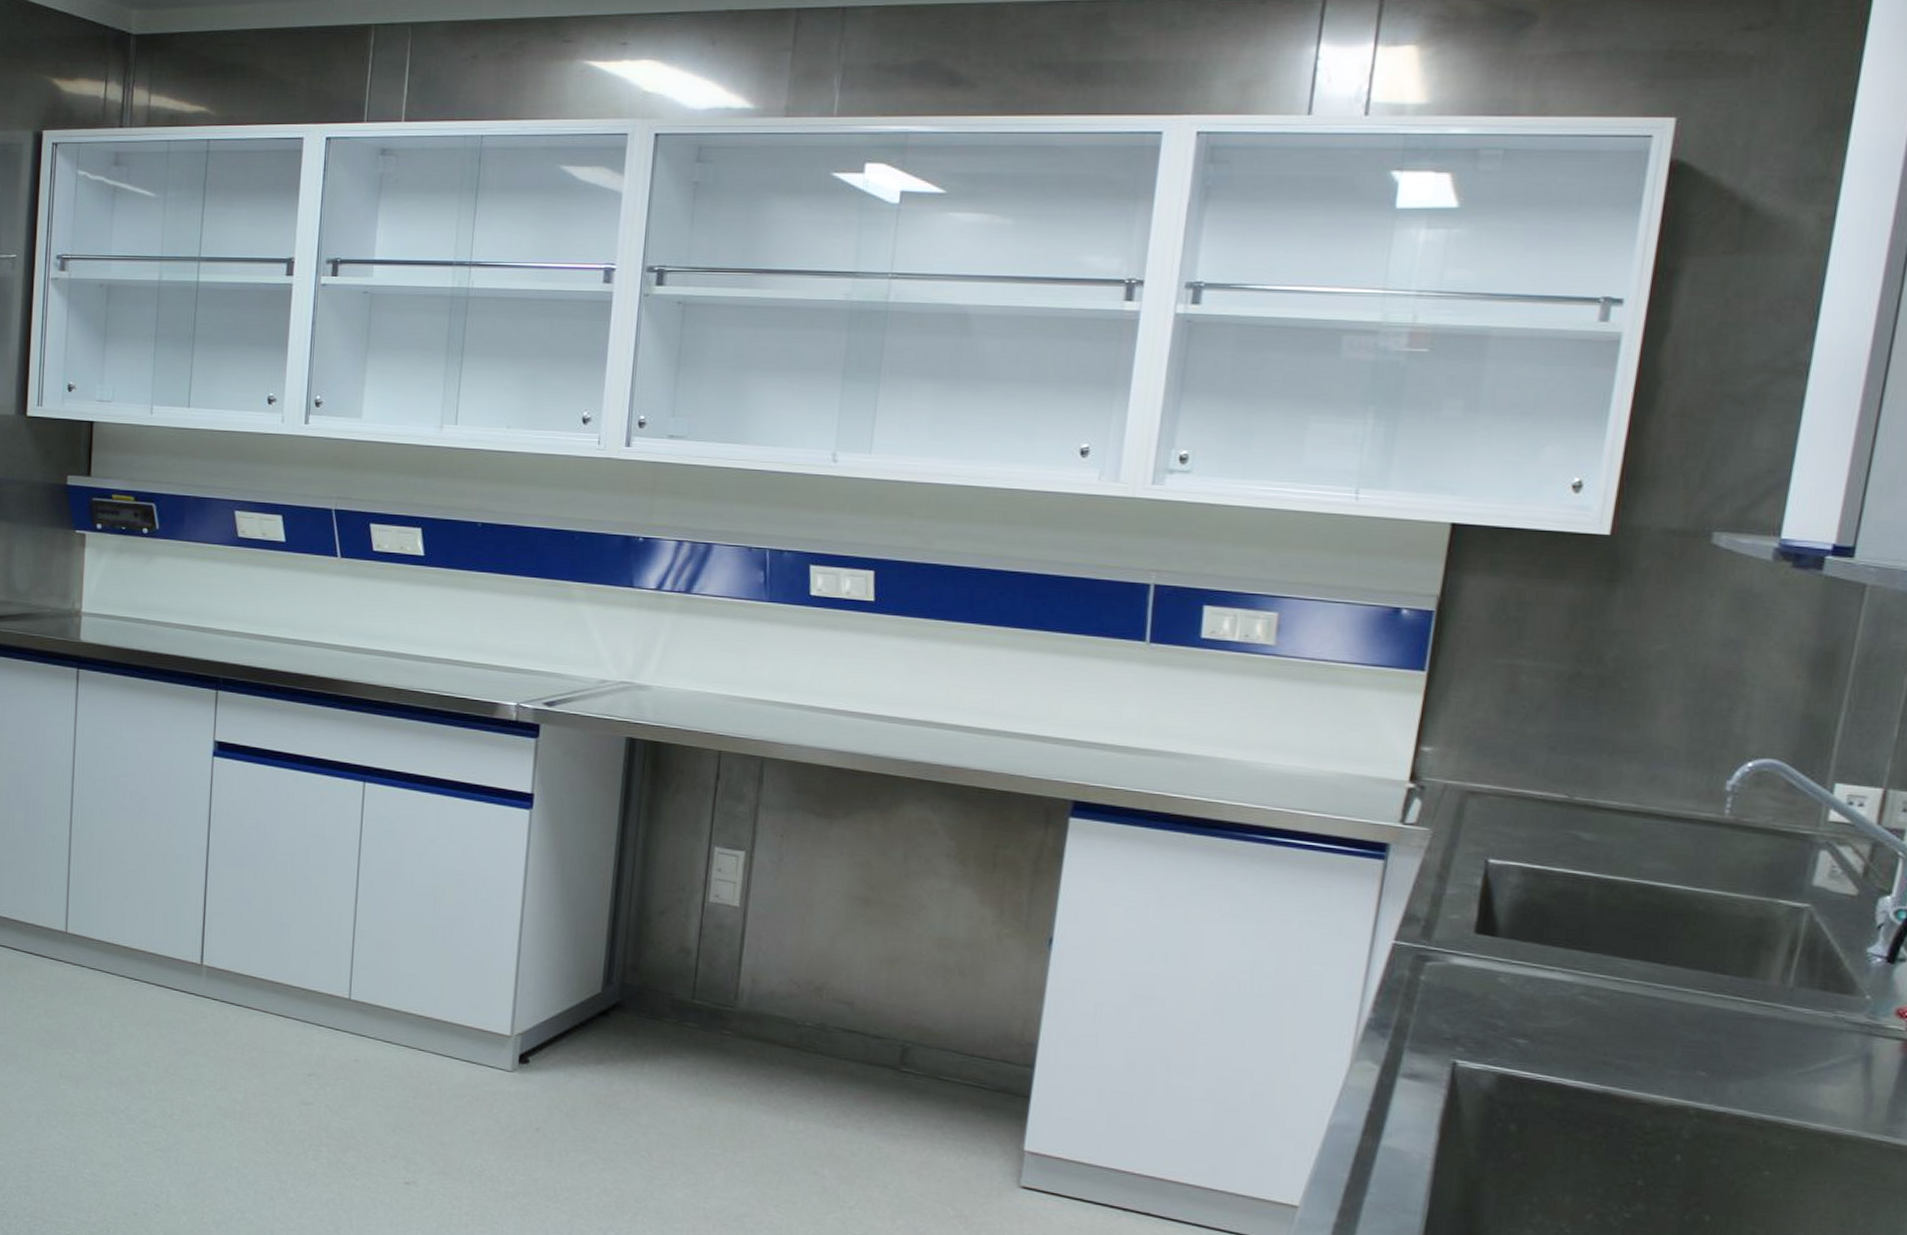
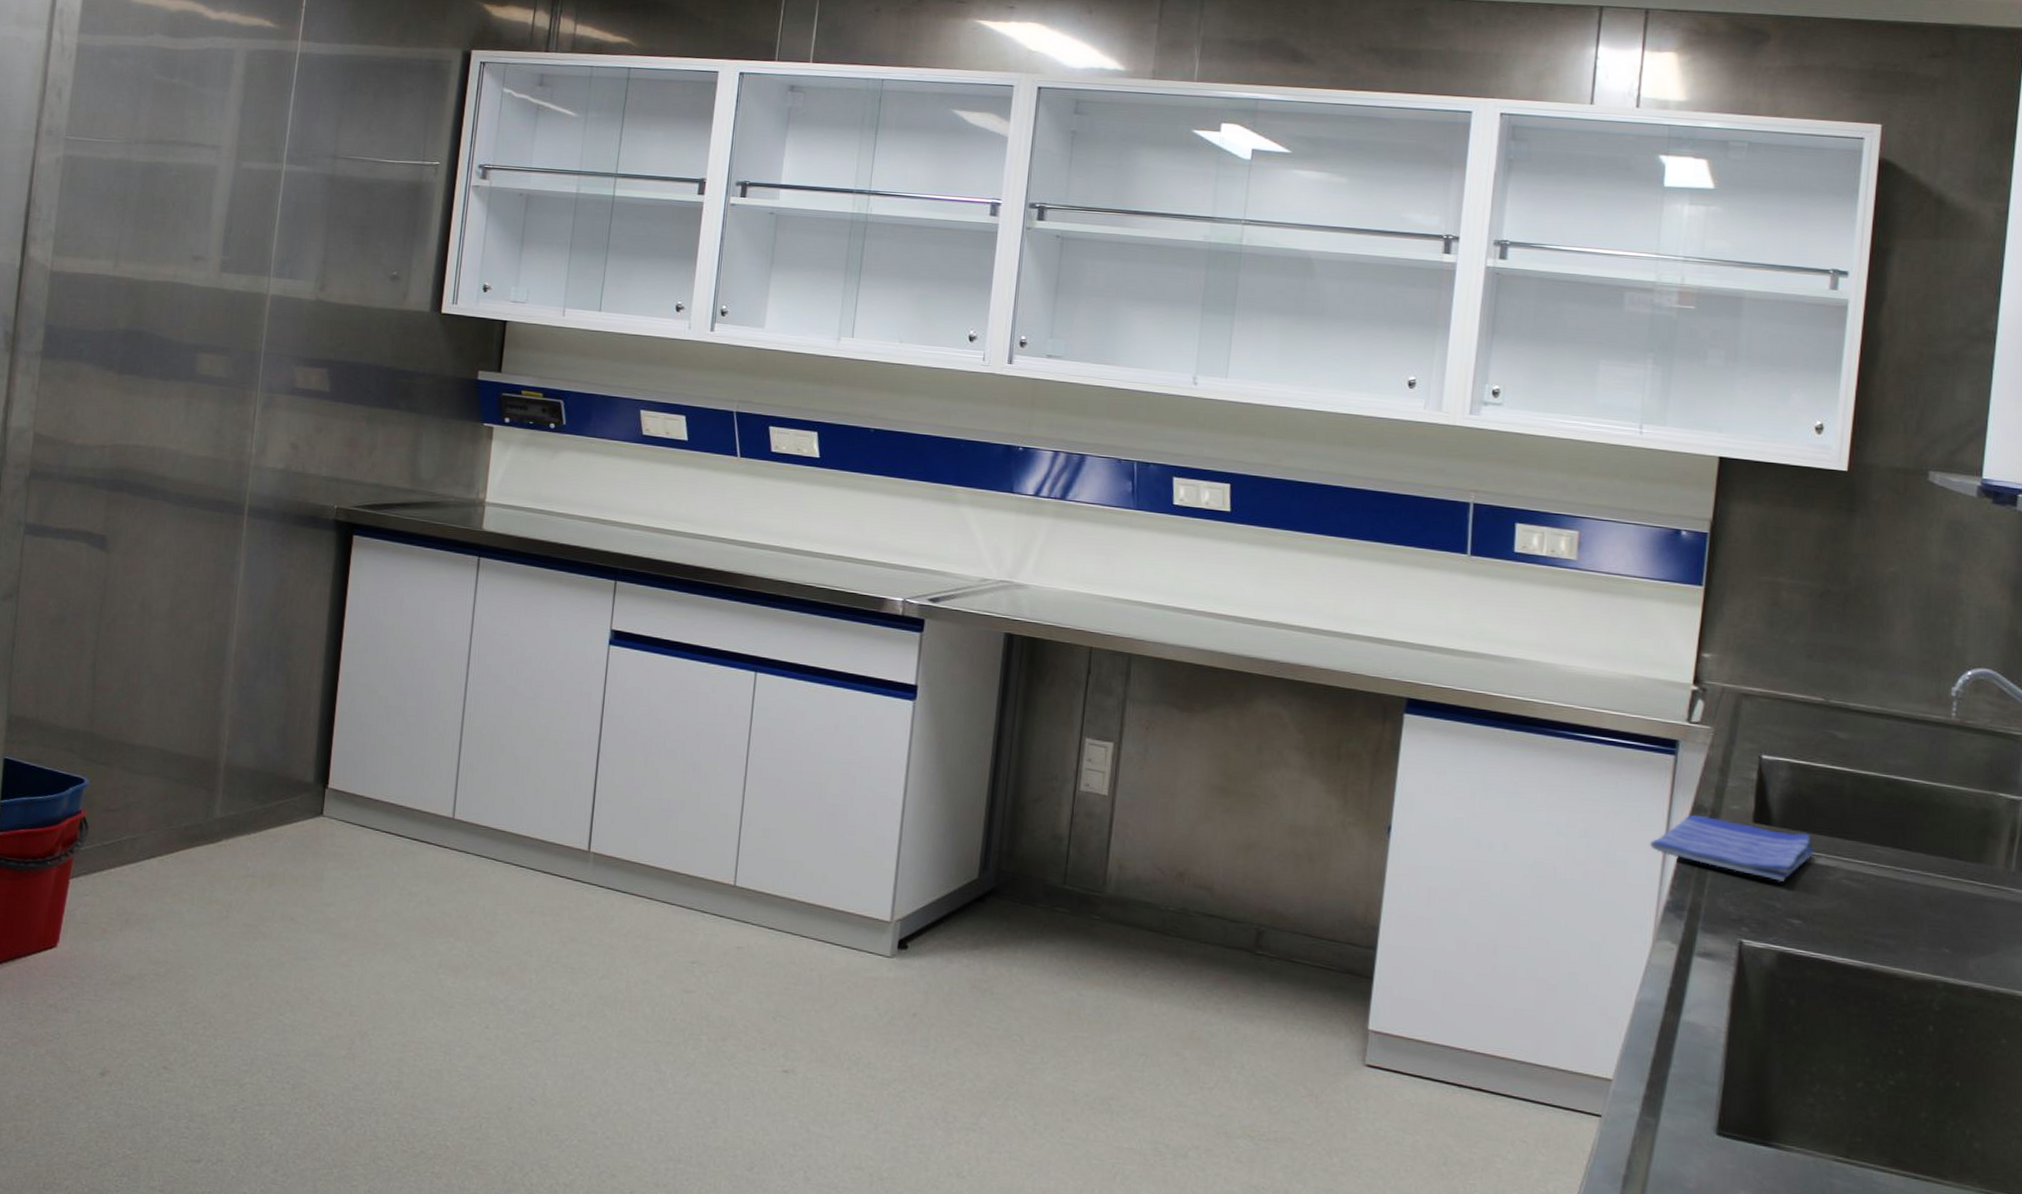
dish towel: none [1350,925,1547,999] -> present [1649,814,1814,883]

